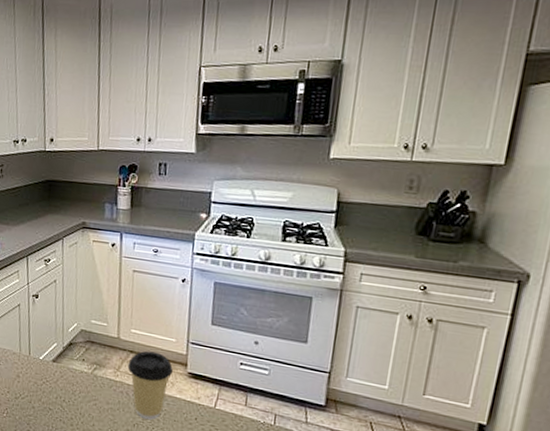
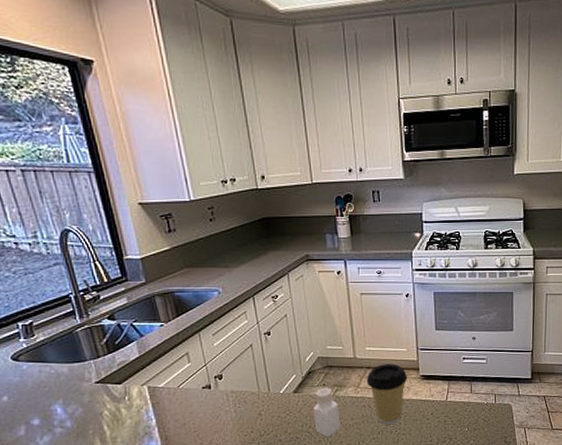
pepper shaker: none [69,362,96,416] -> present [313,387,341,437]

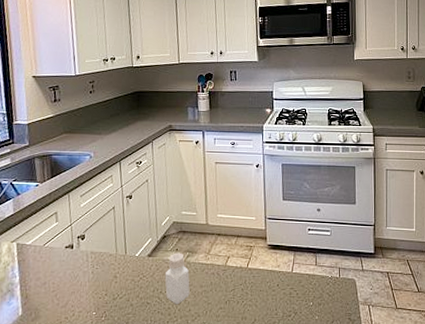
coffee cup: present [366,363,408,424] -> none [216,231,256,294]

